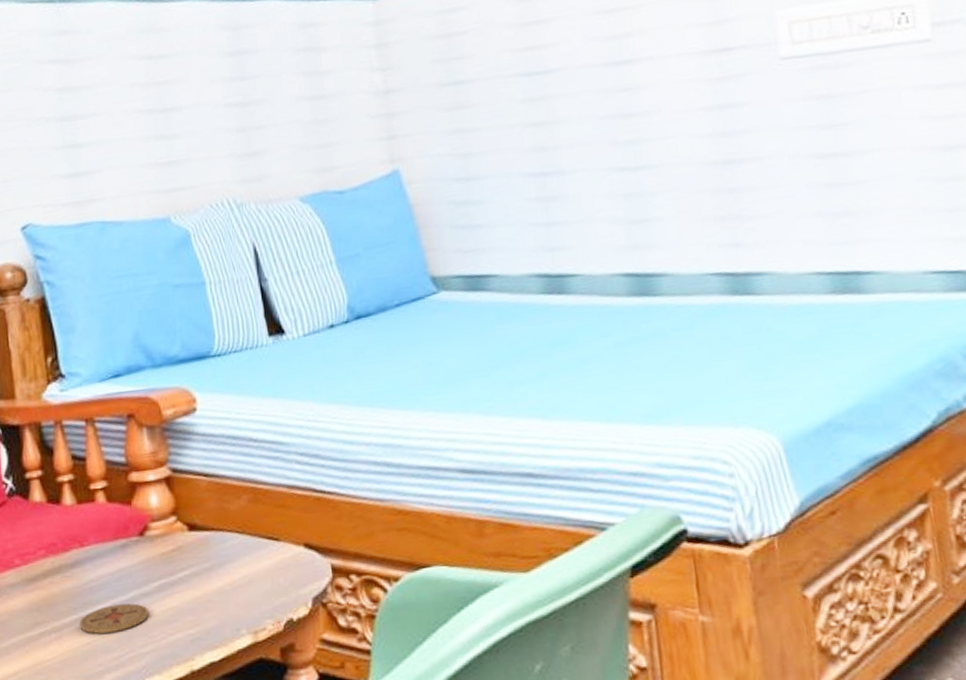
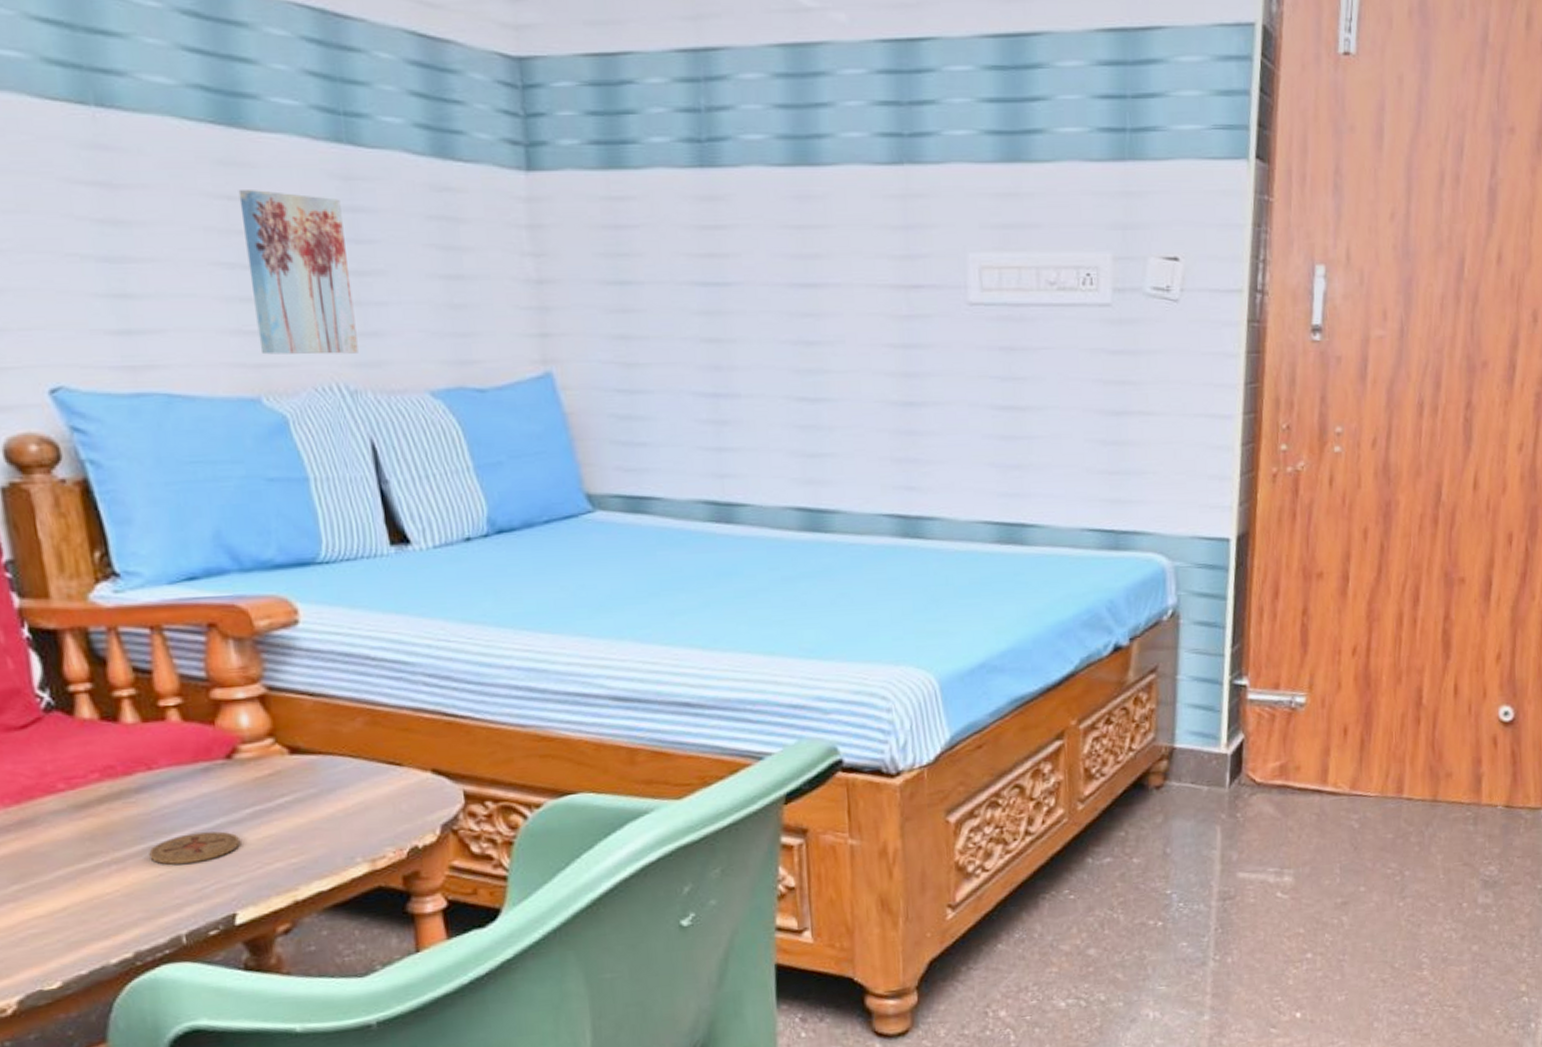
wall art: none [156,46,244,181] -> present [238,190,359,355]

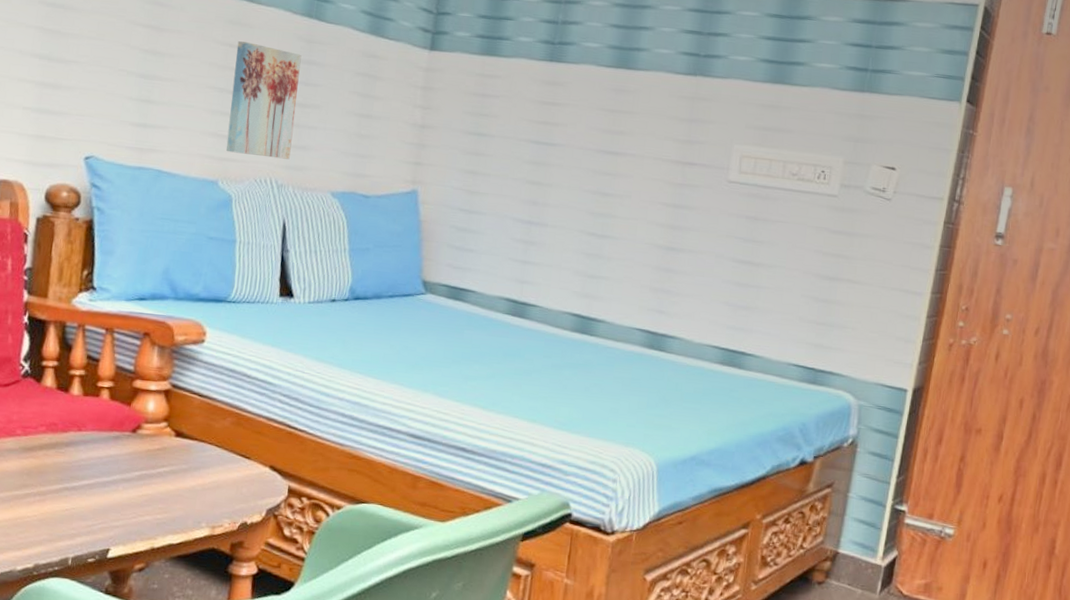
coaster: present [149,831,240,865] -> none [63,482,126,505]

